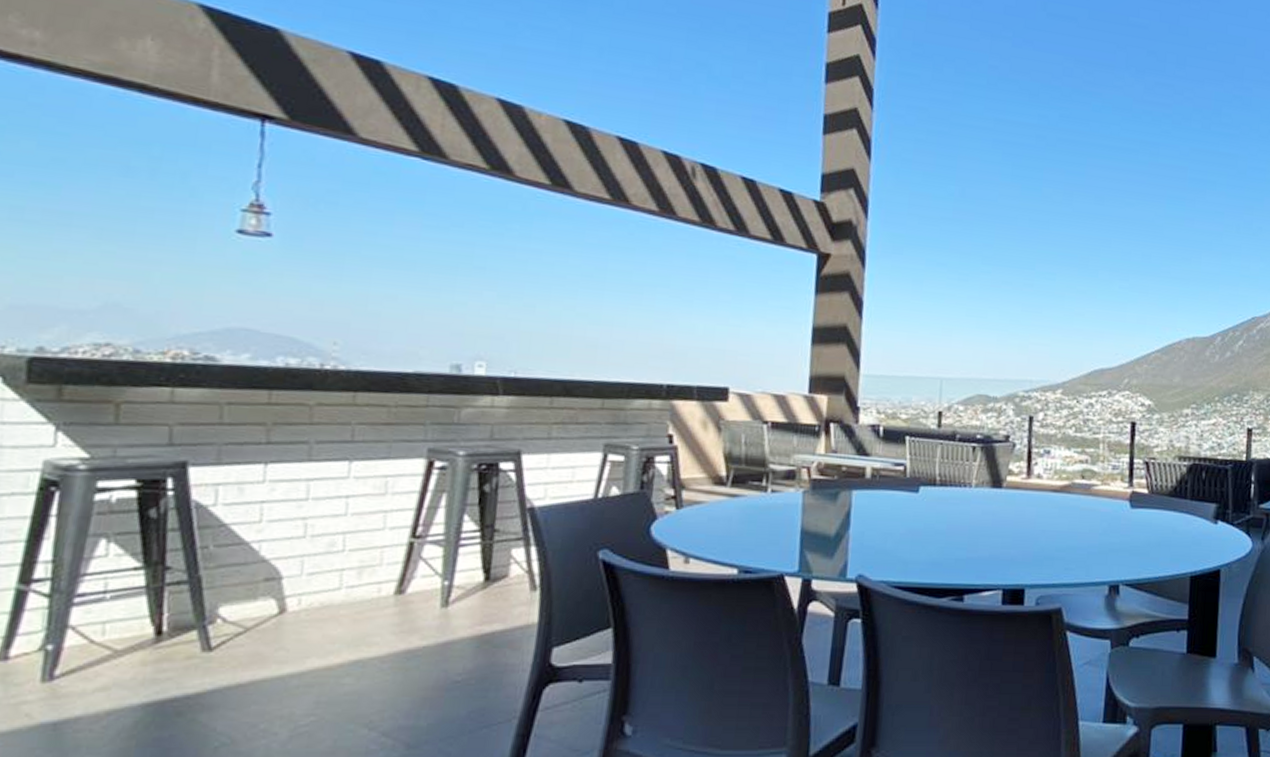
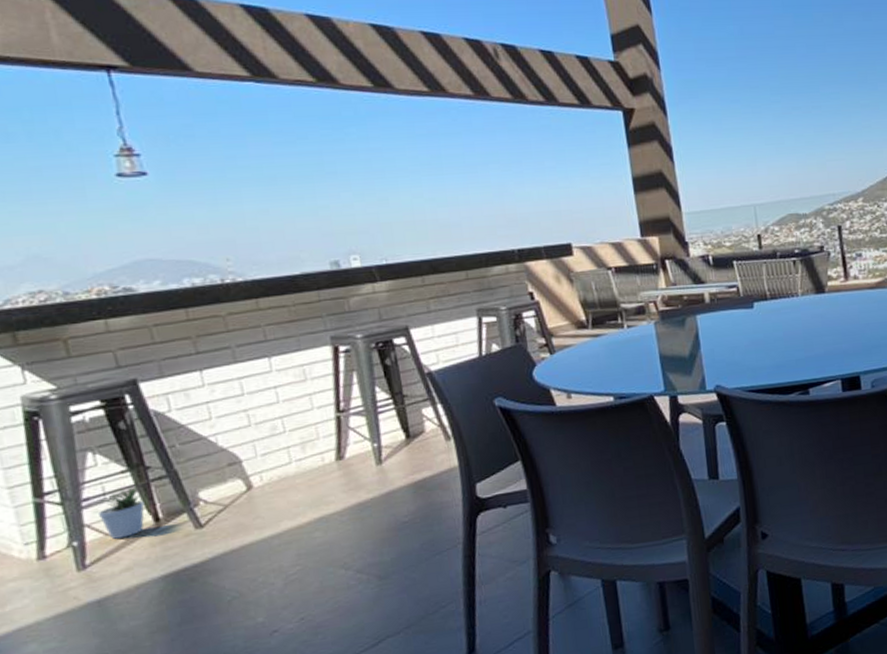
potted plant: none [88,586,151,649] -> present [97,484,145,539]

